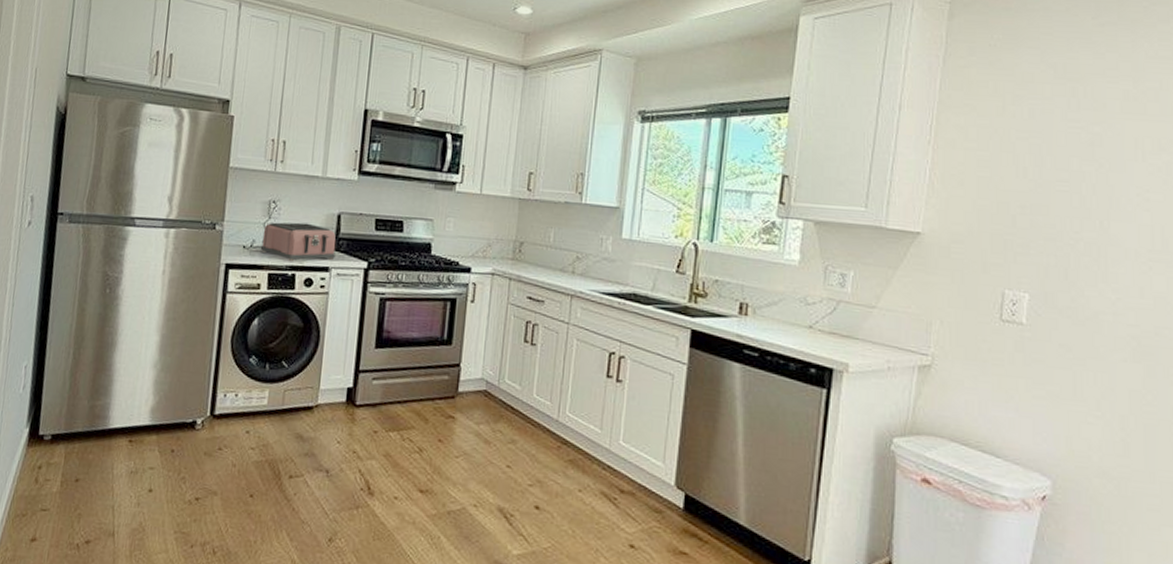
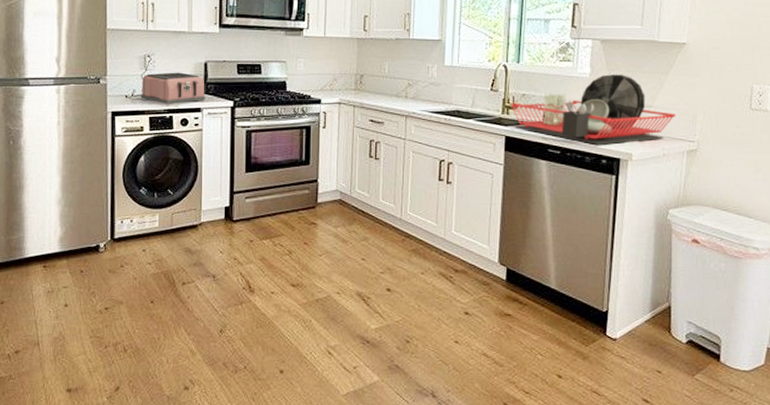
dish rack: none [700,263,907,351] -> present [511,74,677,146]

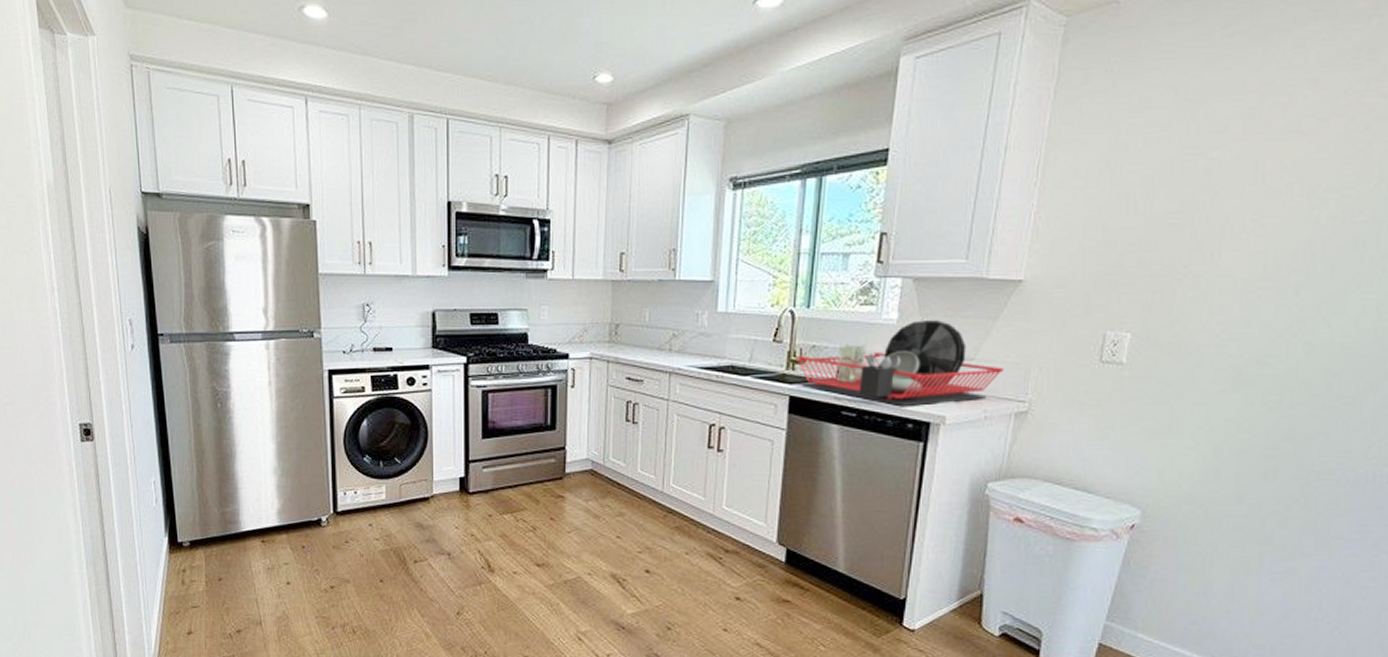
toaster: present [140,72,205,106] -> none [359,323,434,363]

